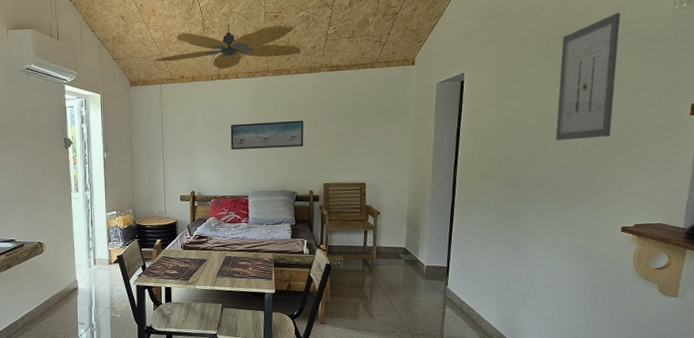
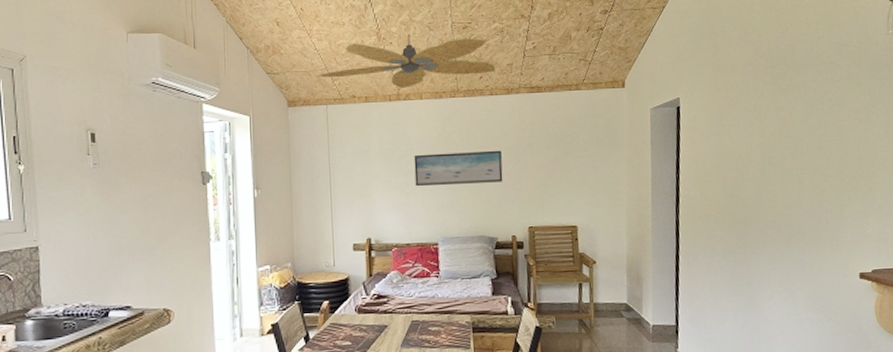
wall art: present [555,12,621,141] -> none [780,35,839,175]

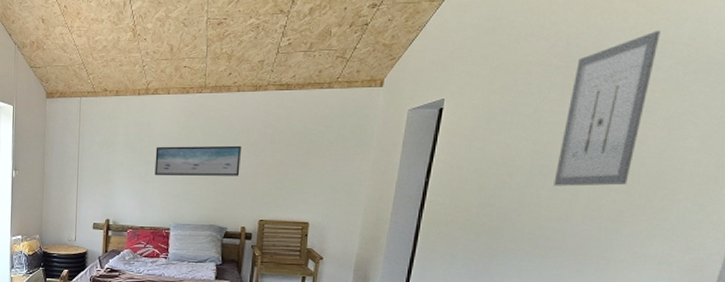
ceiling fan: present [317,34,496,89] -> none [74,31,247,84]
wall art: none [780,35,839,175] -> present [553,30,661,186]

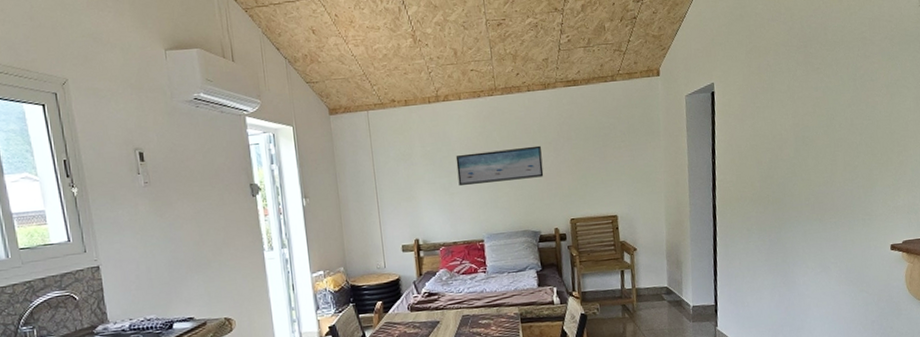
wall art: present [553,30,661,186] -> none [812,10,871,154]

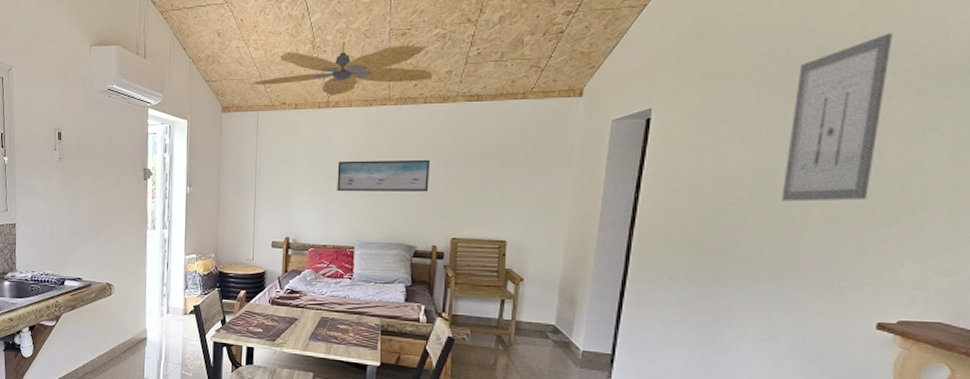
ceiling fan: none [356,35,532,90] -> present [251,42,433,96]
wall art: none [812,10,871,154] -> present [781,33,892,202]

